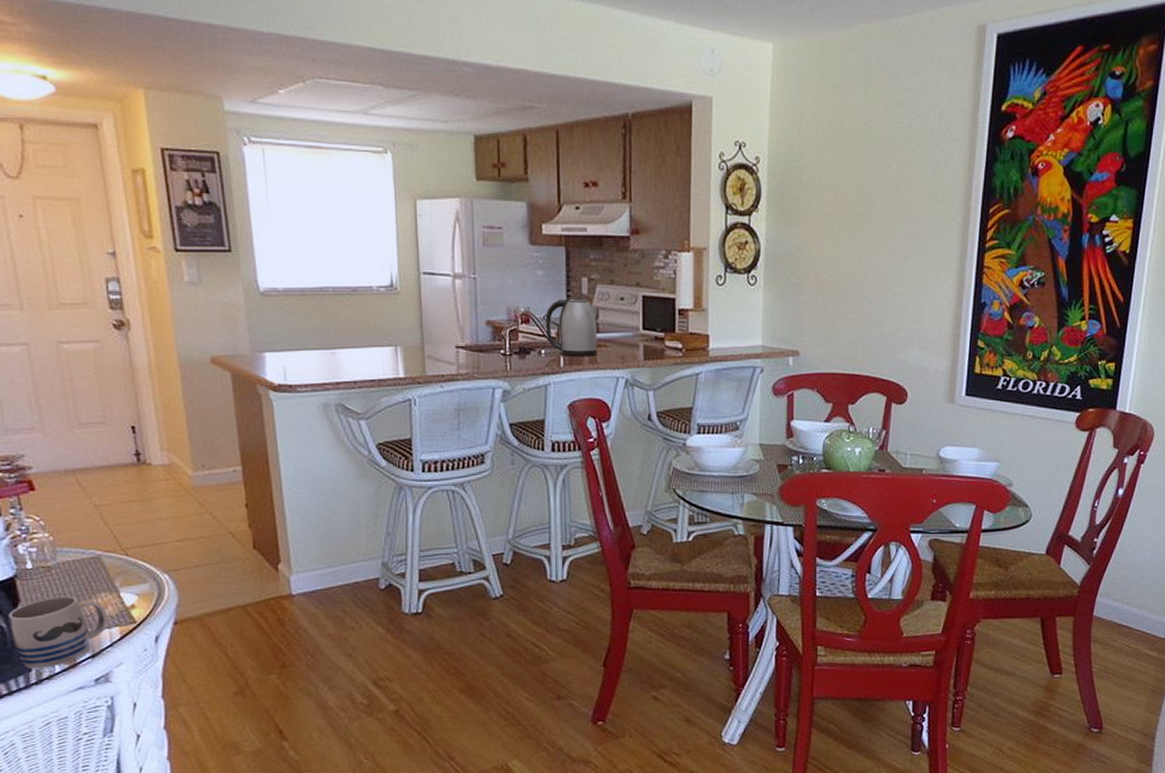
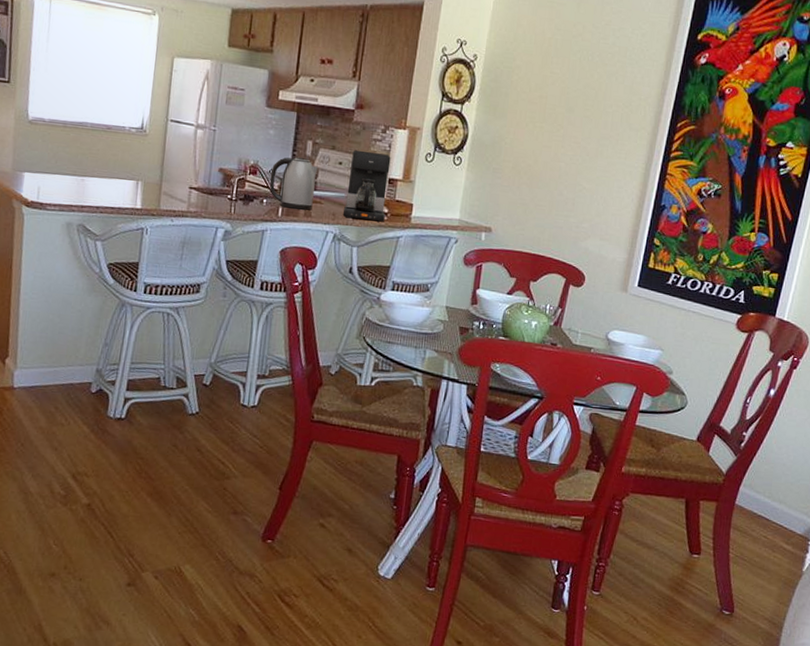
coffee maker: none [632,281,680,360] -> present [342,150,391,222]

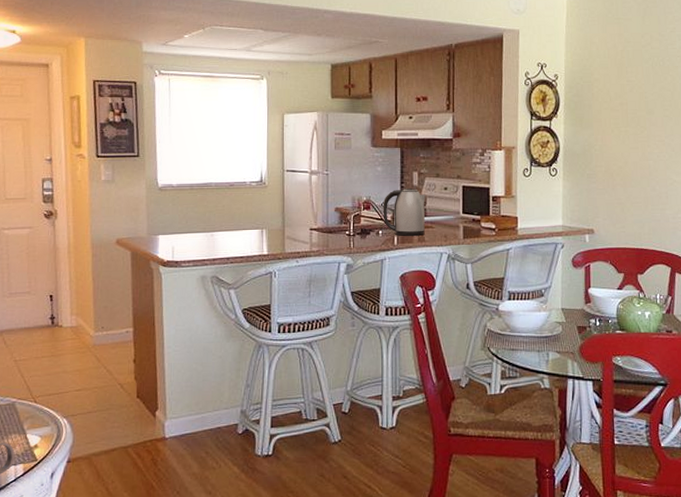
coffee maker: present [342,150,391,222] -> none [453,174,493,238]

